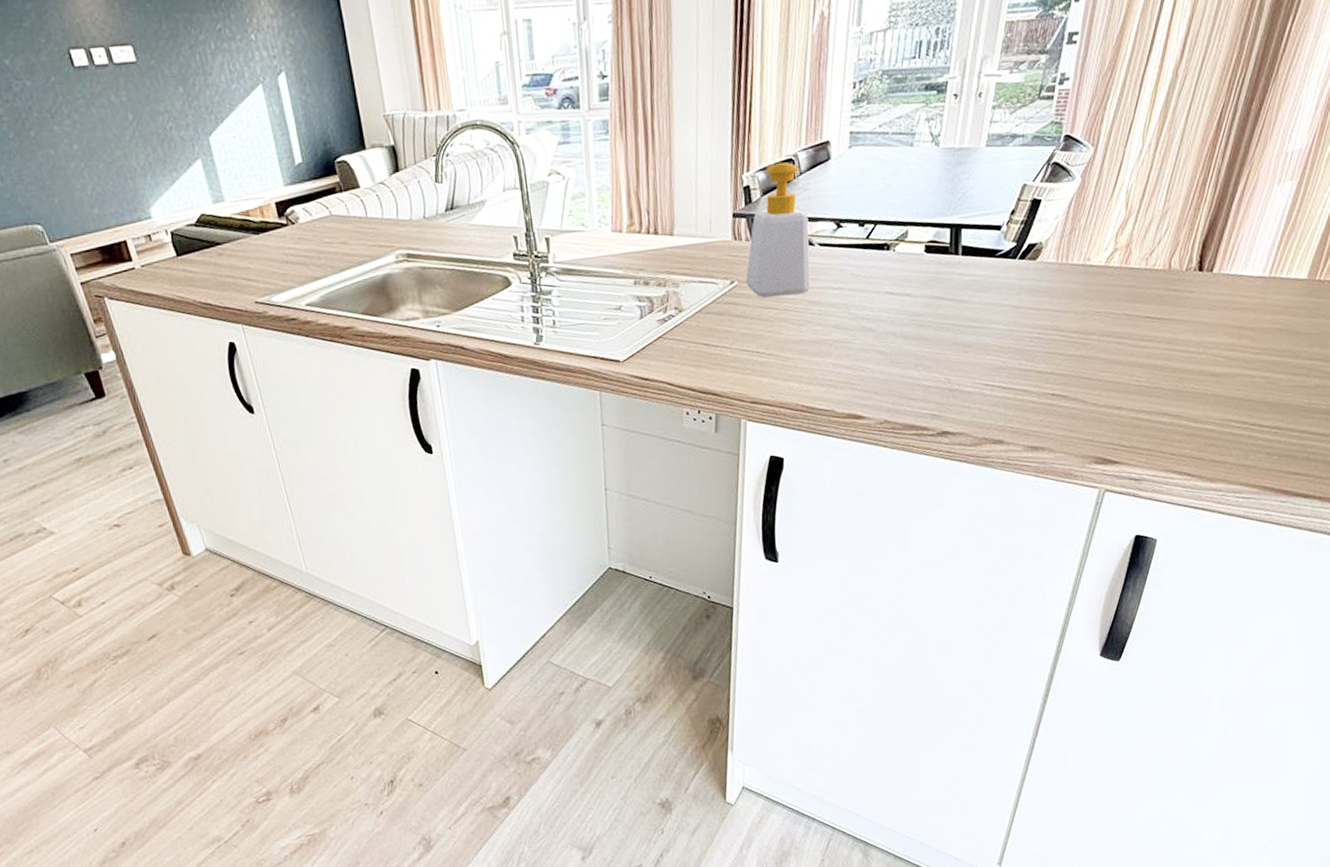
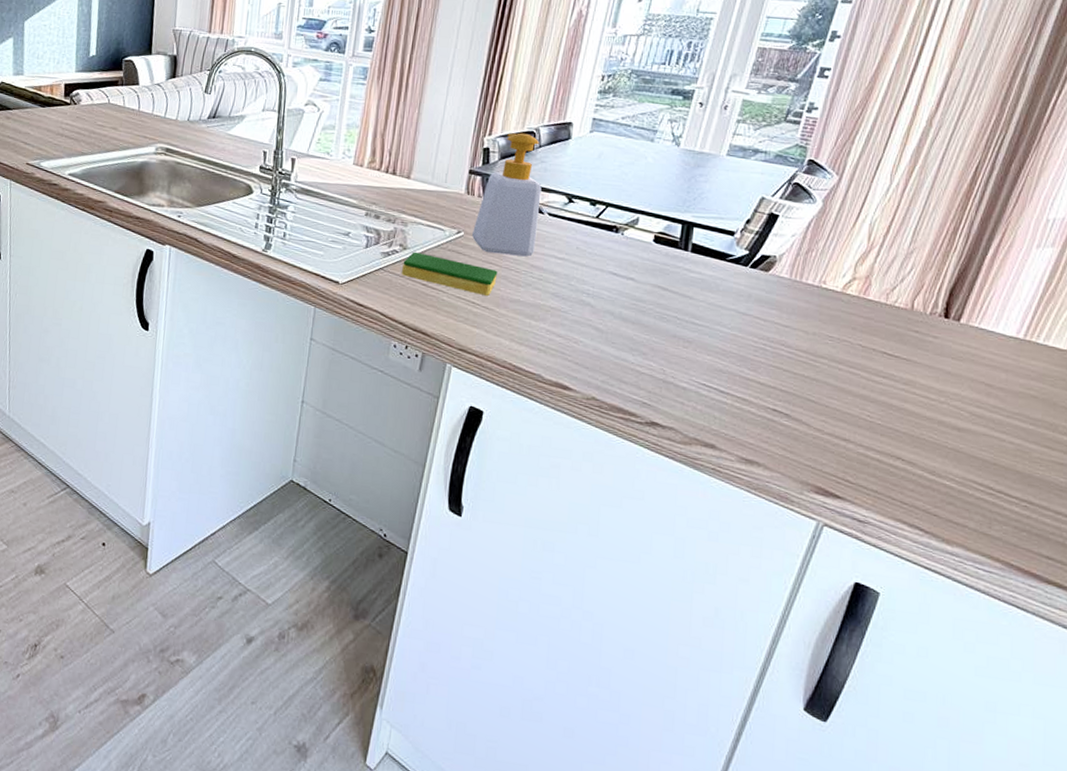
dish sponge: none [681,312,778,343] -> present [401,251,498,297]

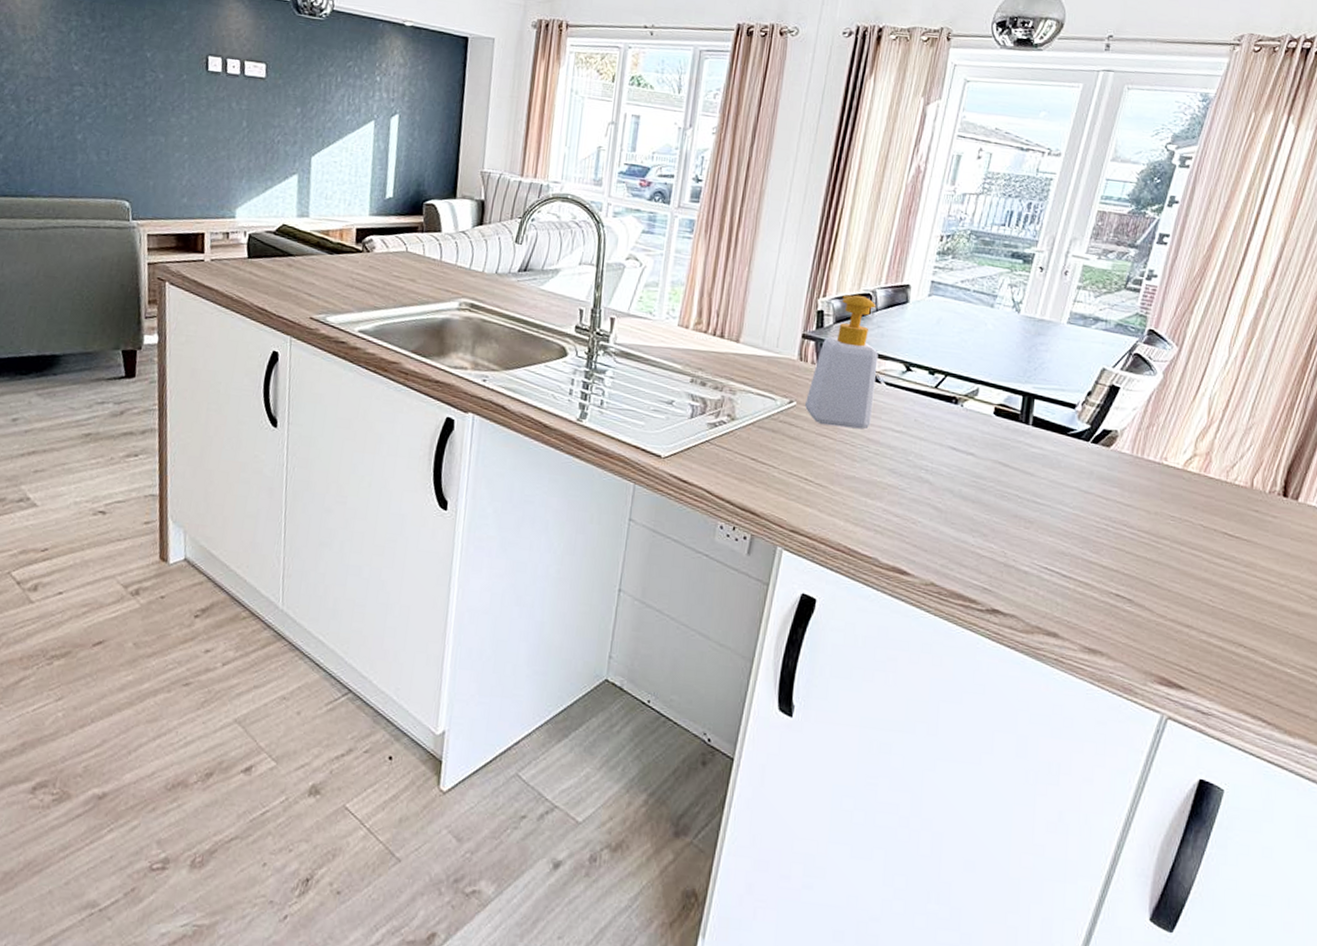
dish sponge: present [401,251,498,297] -> none [728,423,832,473]

